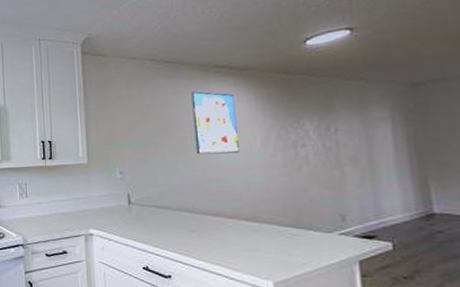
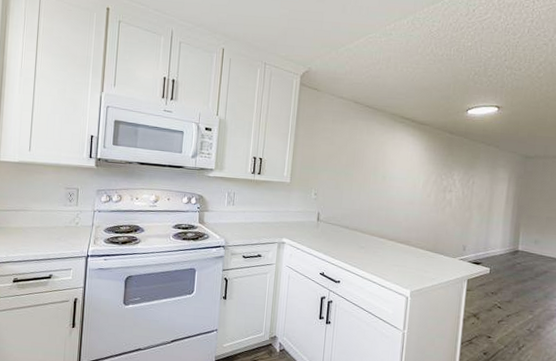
wall art: present [191,91,240,155] -> none [376,135,411,190]

